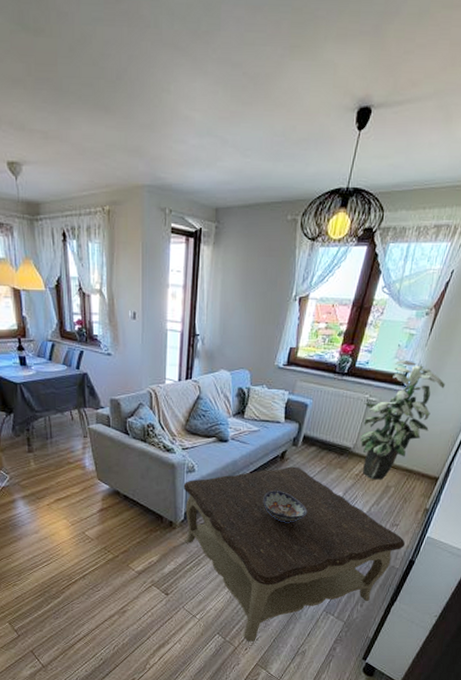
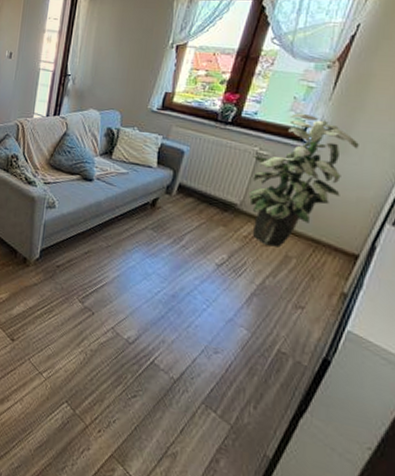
coffee table: present [183,466,406,642] -> none [38,216,316,424]
decorative bowl: present [263,491,307,522] -> none [129,240,182,281]

